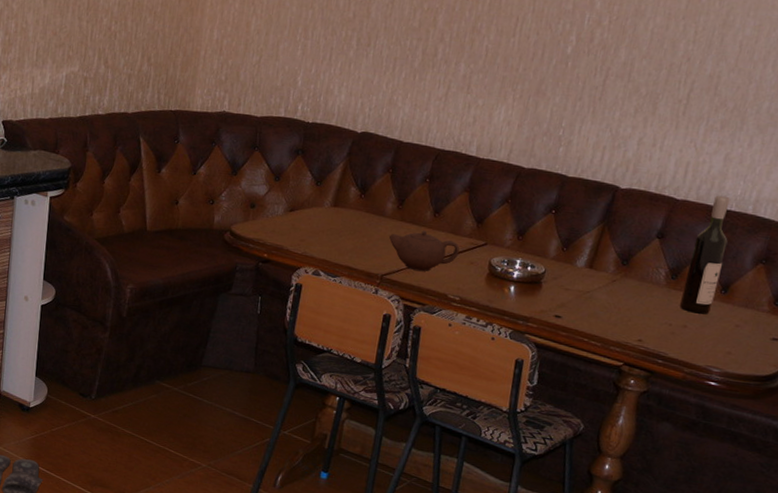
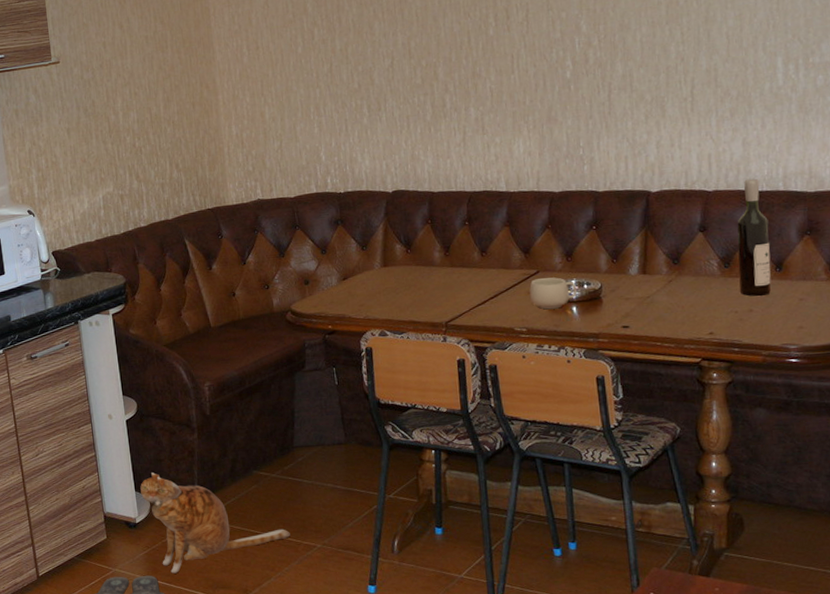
cat: none [40,362,179,463] -> present [140,472,290,574]
teapot: present [388,230,460,271] -> none [443,271,514,311]
mug: none [470,251,520,285] -> present [529,277,578,310]

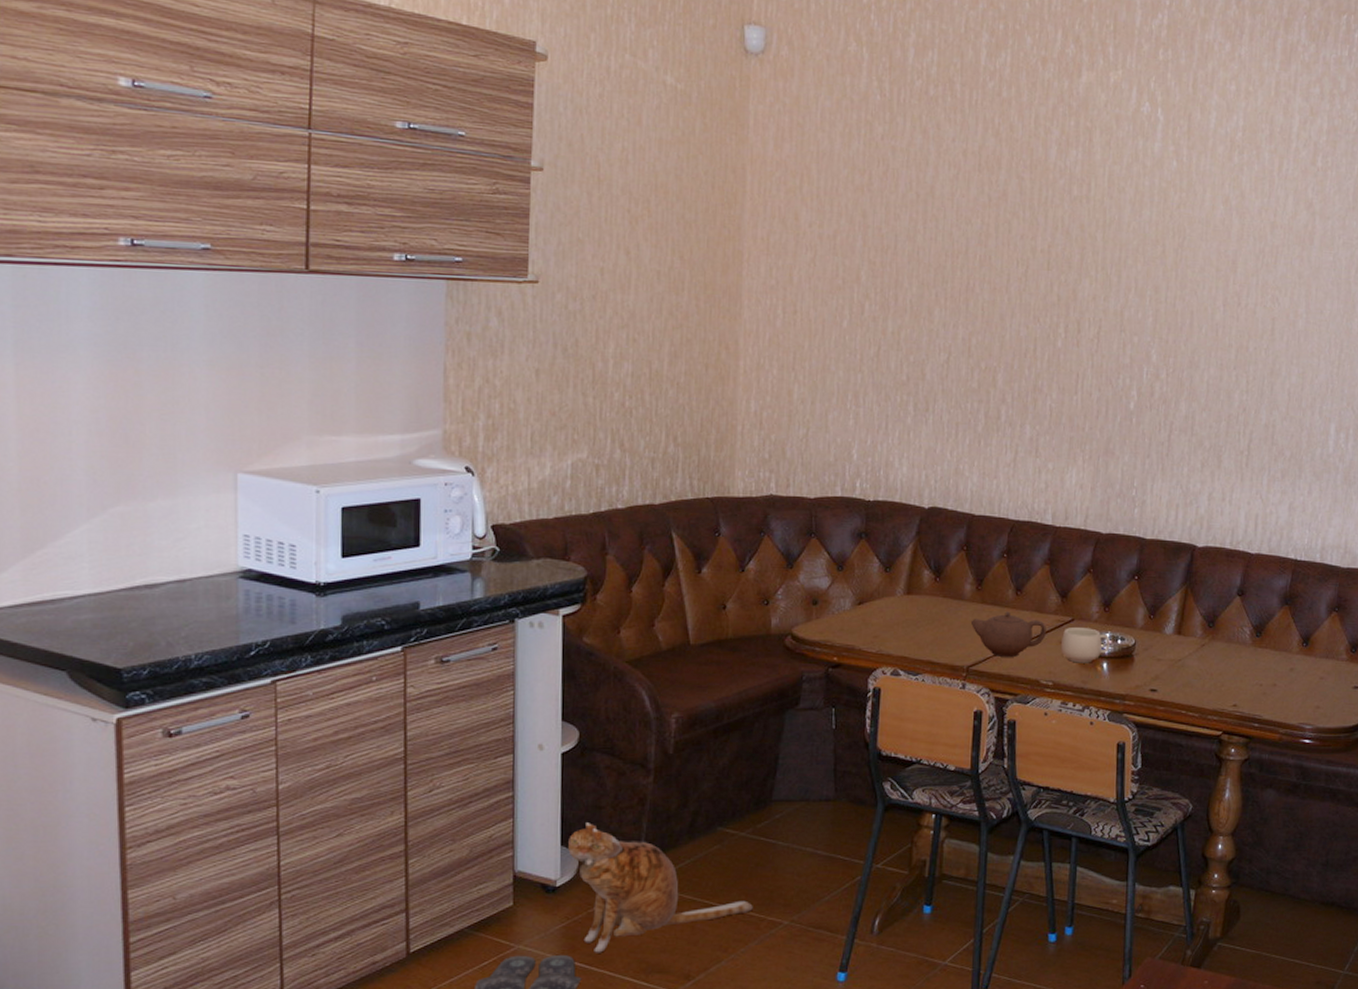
teapot: none [443,271,514,311] -> present [970,611,1046,657]
bottle: present [737,178,771,296] -> none [1266,546,1302,670]

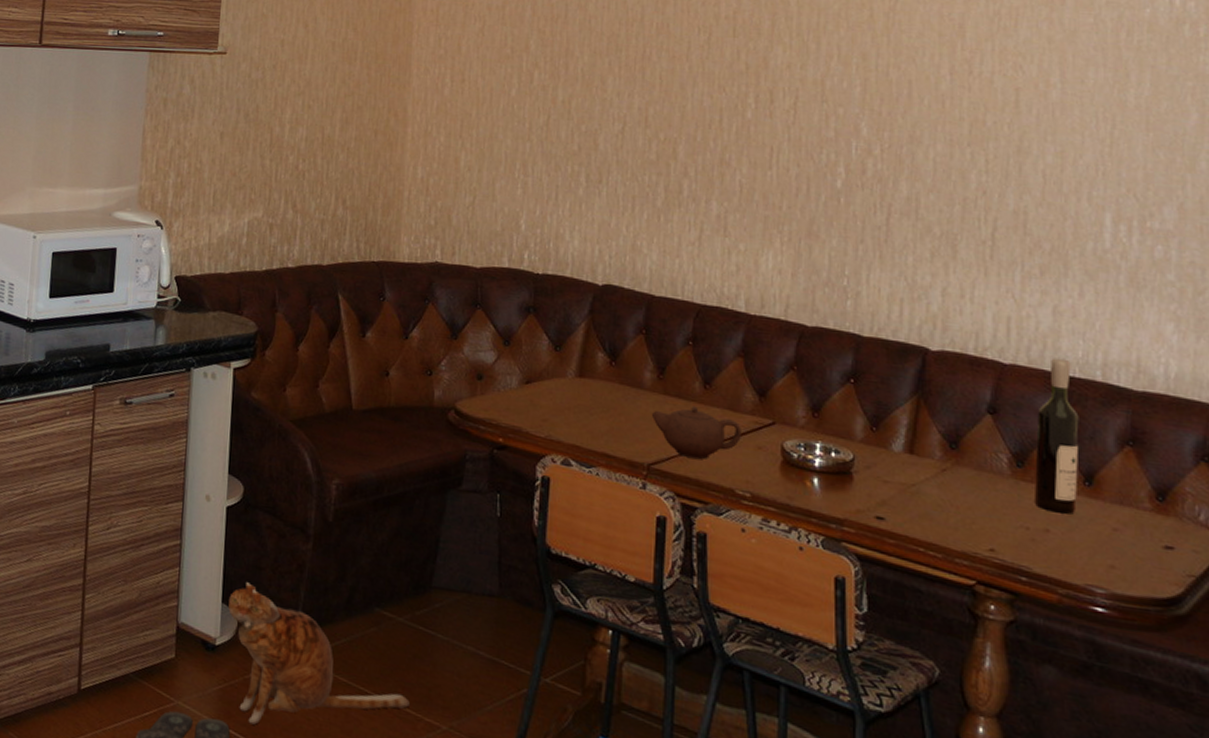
mug: present [1060,626,1111,663] -> none [759,431,822,476]
bottle: none [1266,546,1302,670] -> present [1033,357,1080,514]

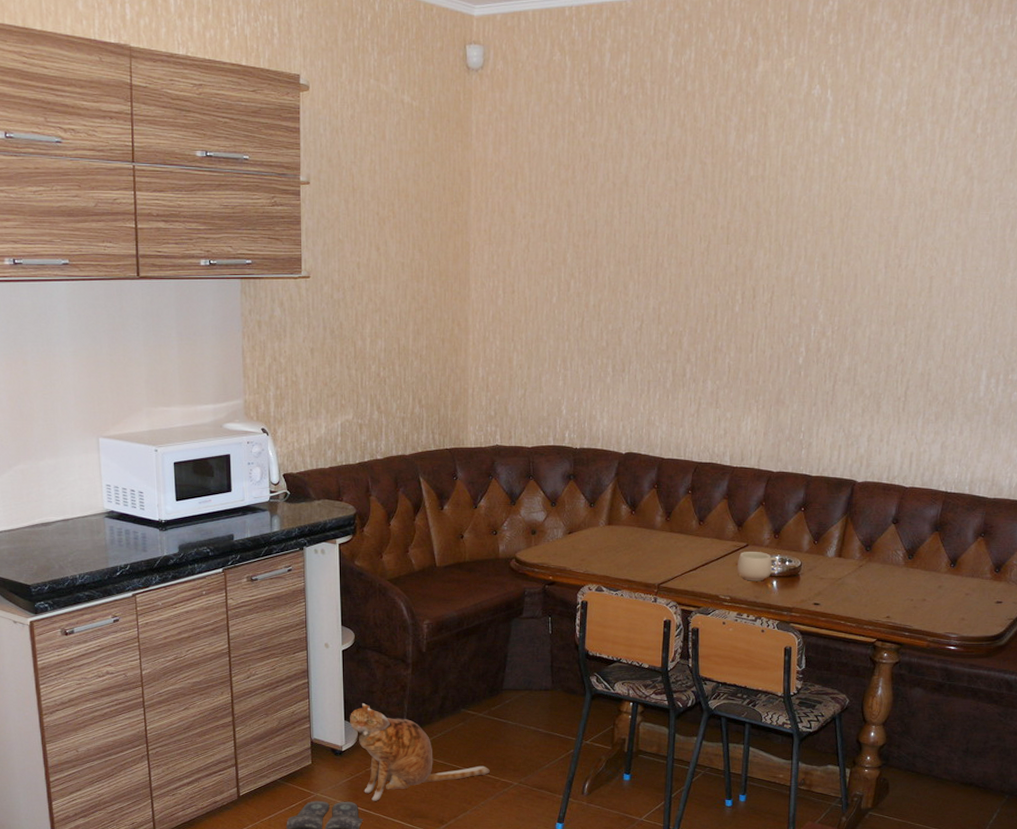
teapot: present [651,406,741,459] -> none [661,538,725,576]
mug: none [759,431,822,476] -> present [736,551,780,581]
bottle: present [1033,357,1080,514] -> none [917,480,952,587]

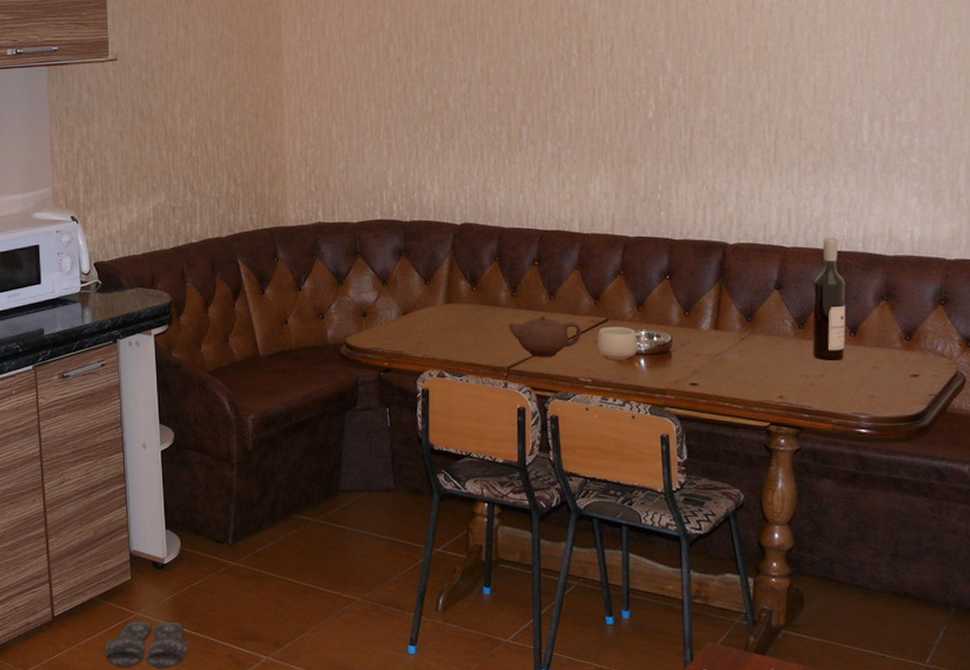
cat: present [350,703,490,801] -> none [171,510,329,621]
teapot: none [661,538,725,576] -> present [508,315,581,357]
bottle: none [917,480,952,587] -> present [812,237,846,361]

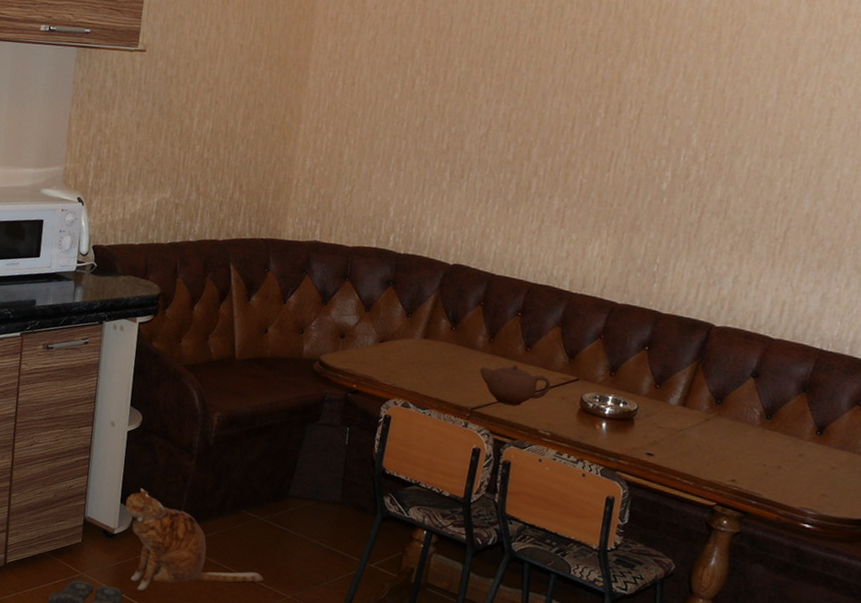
cat: none [171,510,329,621] -> present [125,488,263,591]
mug: present [596,326,647,361] -> none [561,386,612,421]
bottle: present [812,237,846,361] -> none [773,335,827,456]

